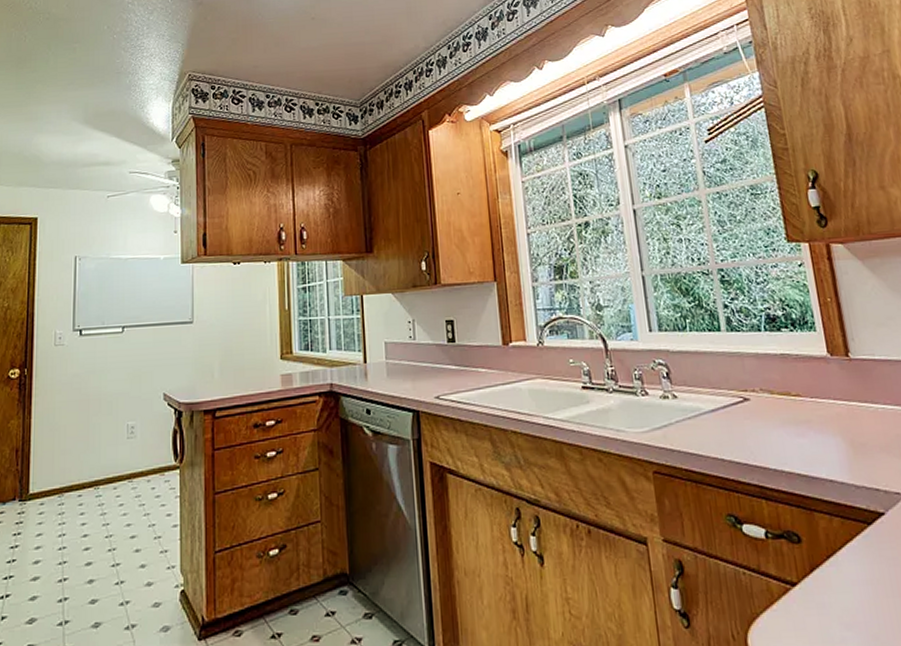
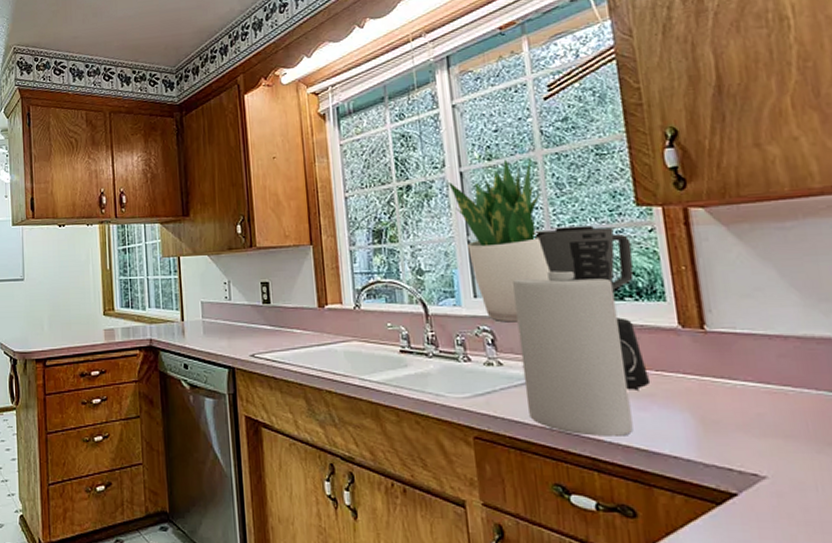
planter: none [623,196,717,356] -> present [448,157,551,323]
paper towel holder: none [684,304,794,465] -> present [513,270,633,436]
blender: none [702,260,807,419] -> present [536,225,651,392]

